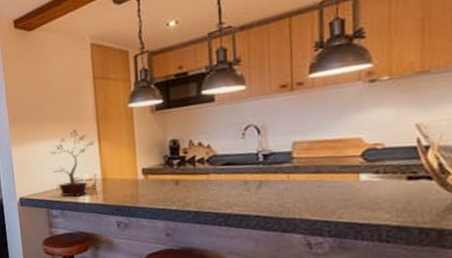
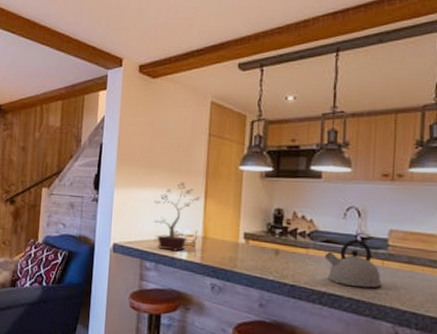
kettle: none [226,157,289,205] -> present [324,239,382,288]

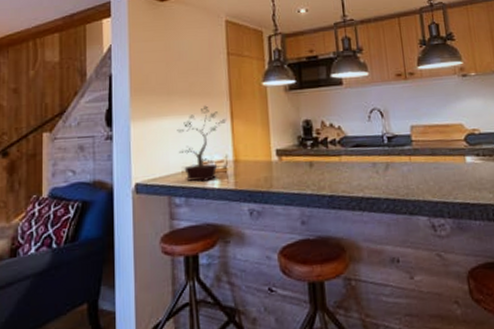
kettle: present [324,239,382,288] -> none [356,139,412,187]

